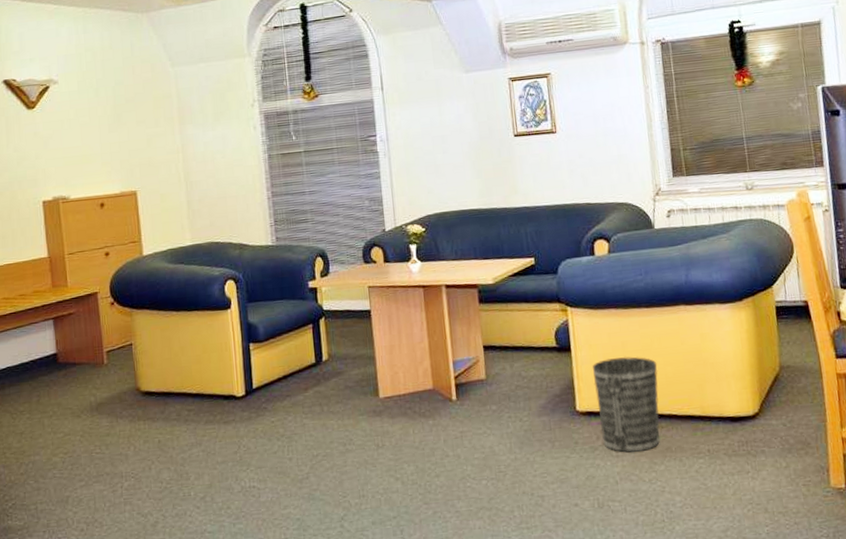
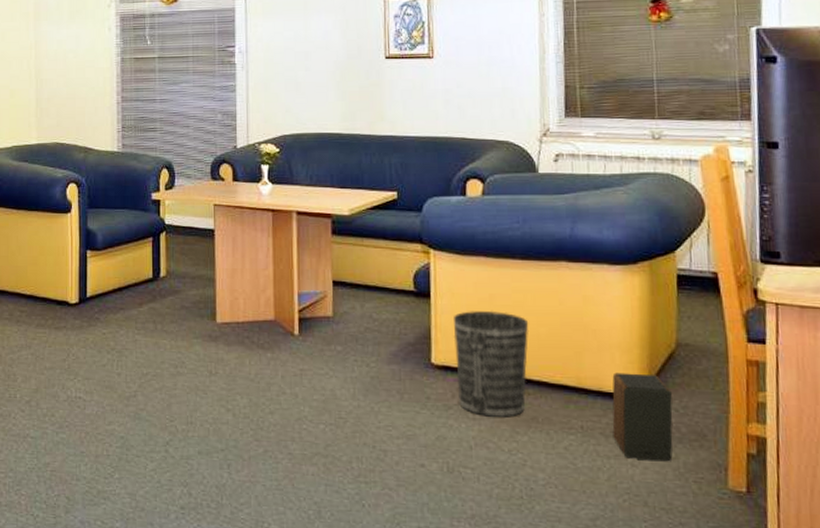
speaker: none [730,396,785,473] -> present [612,372,673,462]

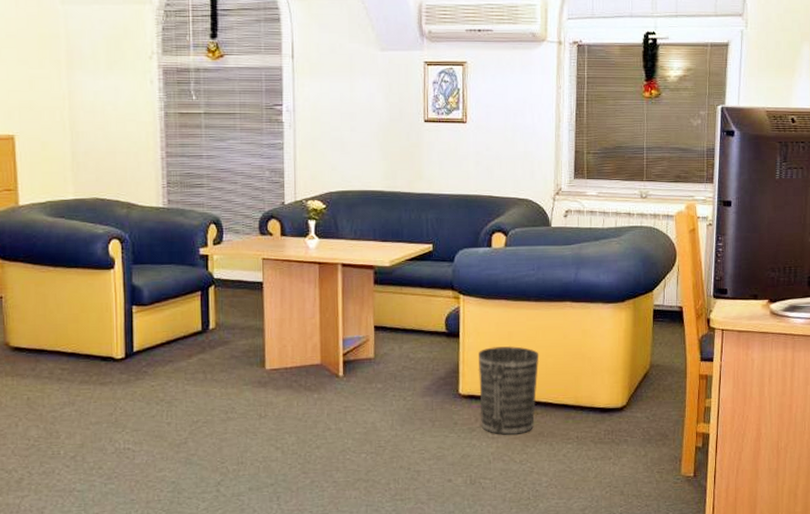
speaker: present [612,372,673,462] -> none [600,391,645,459]

